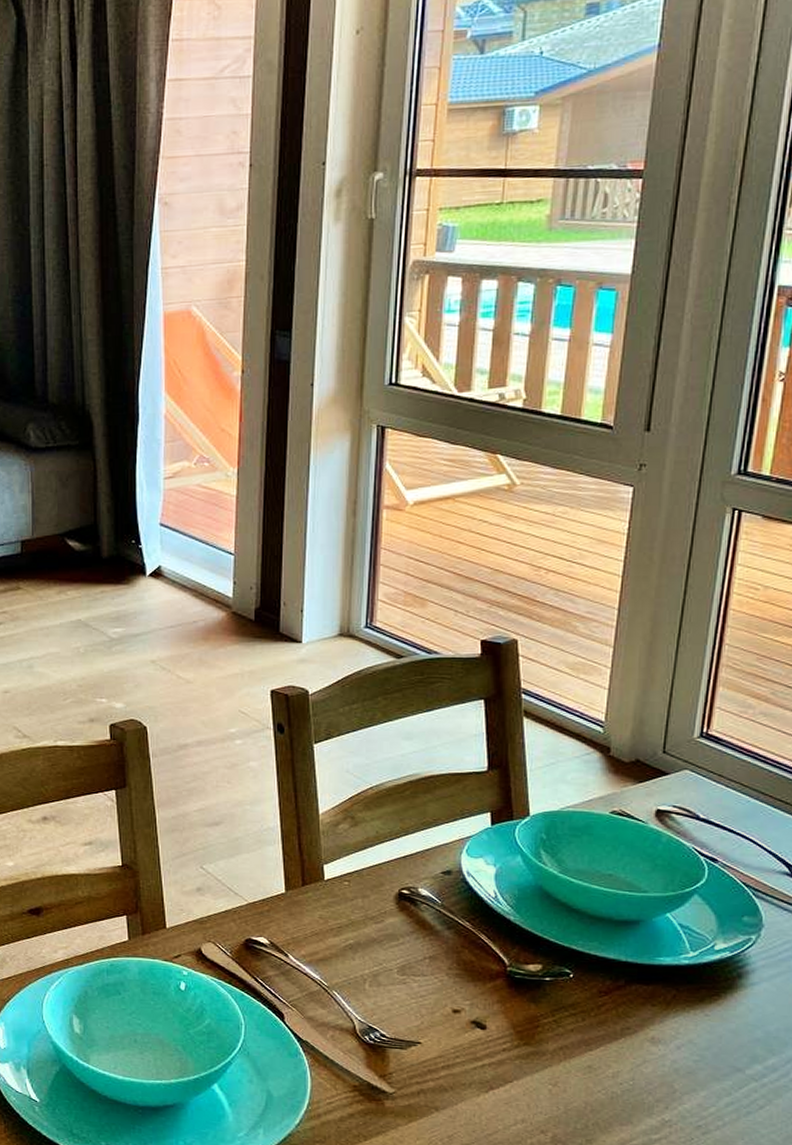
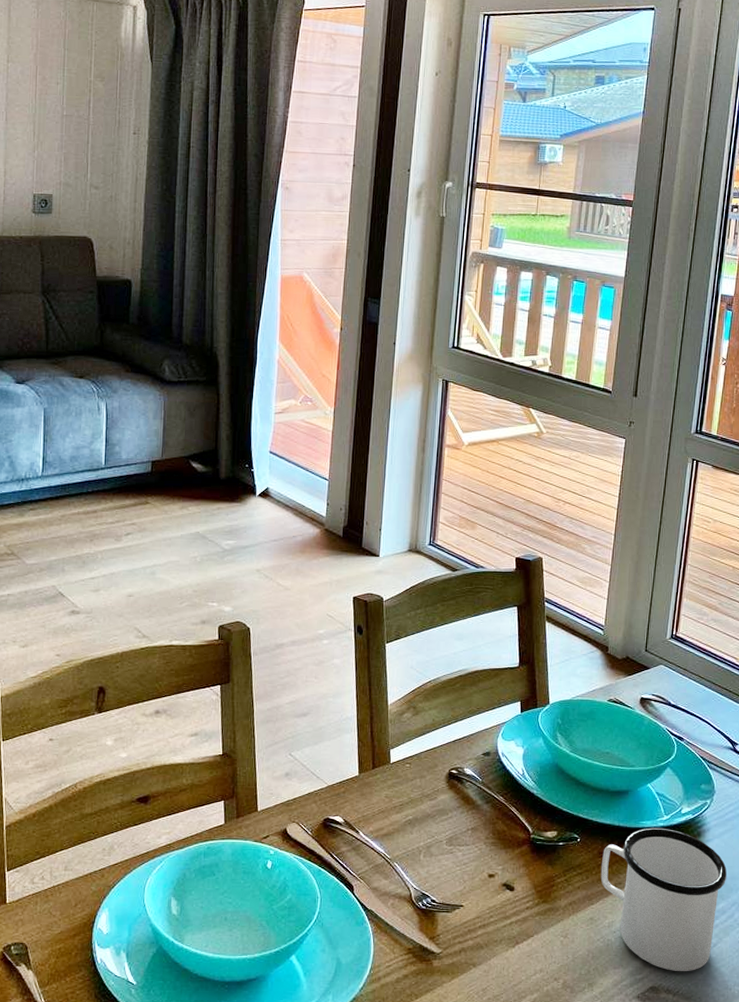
mug: none [601,965,779,1136] -> present [600,827,727,971]

